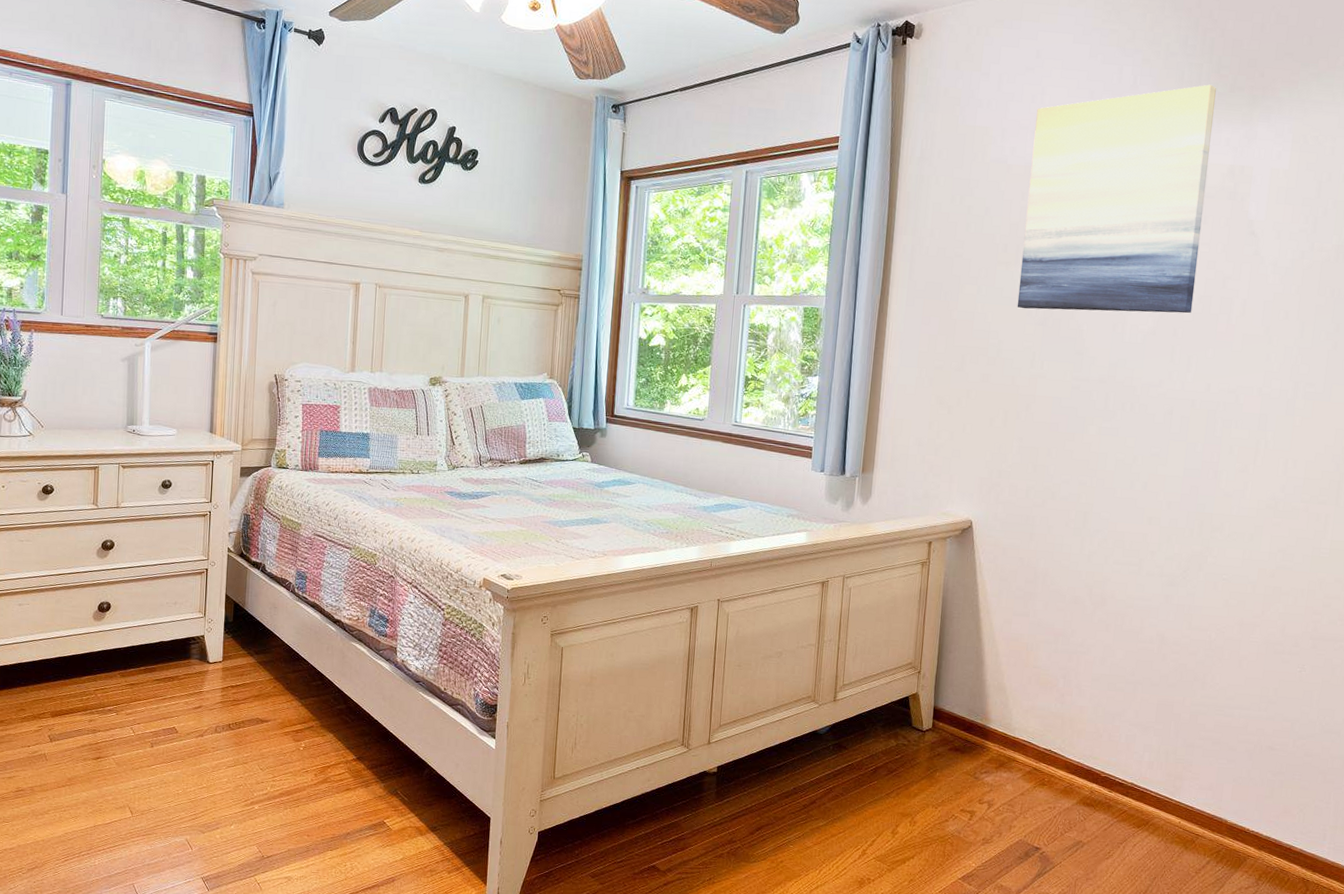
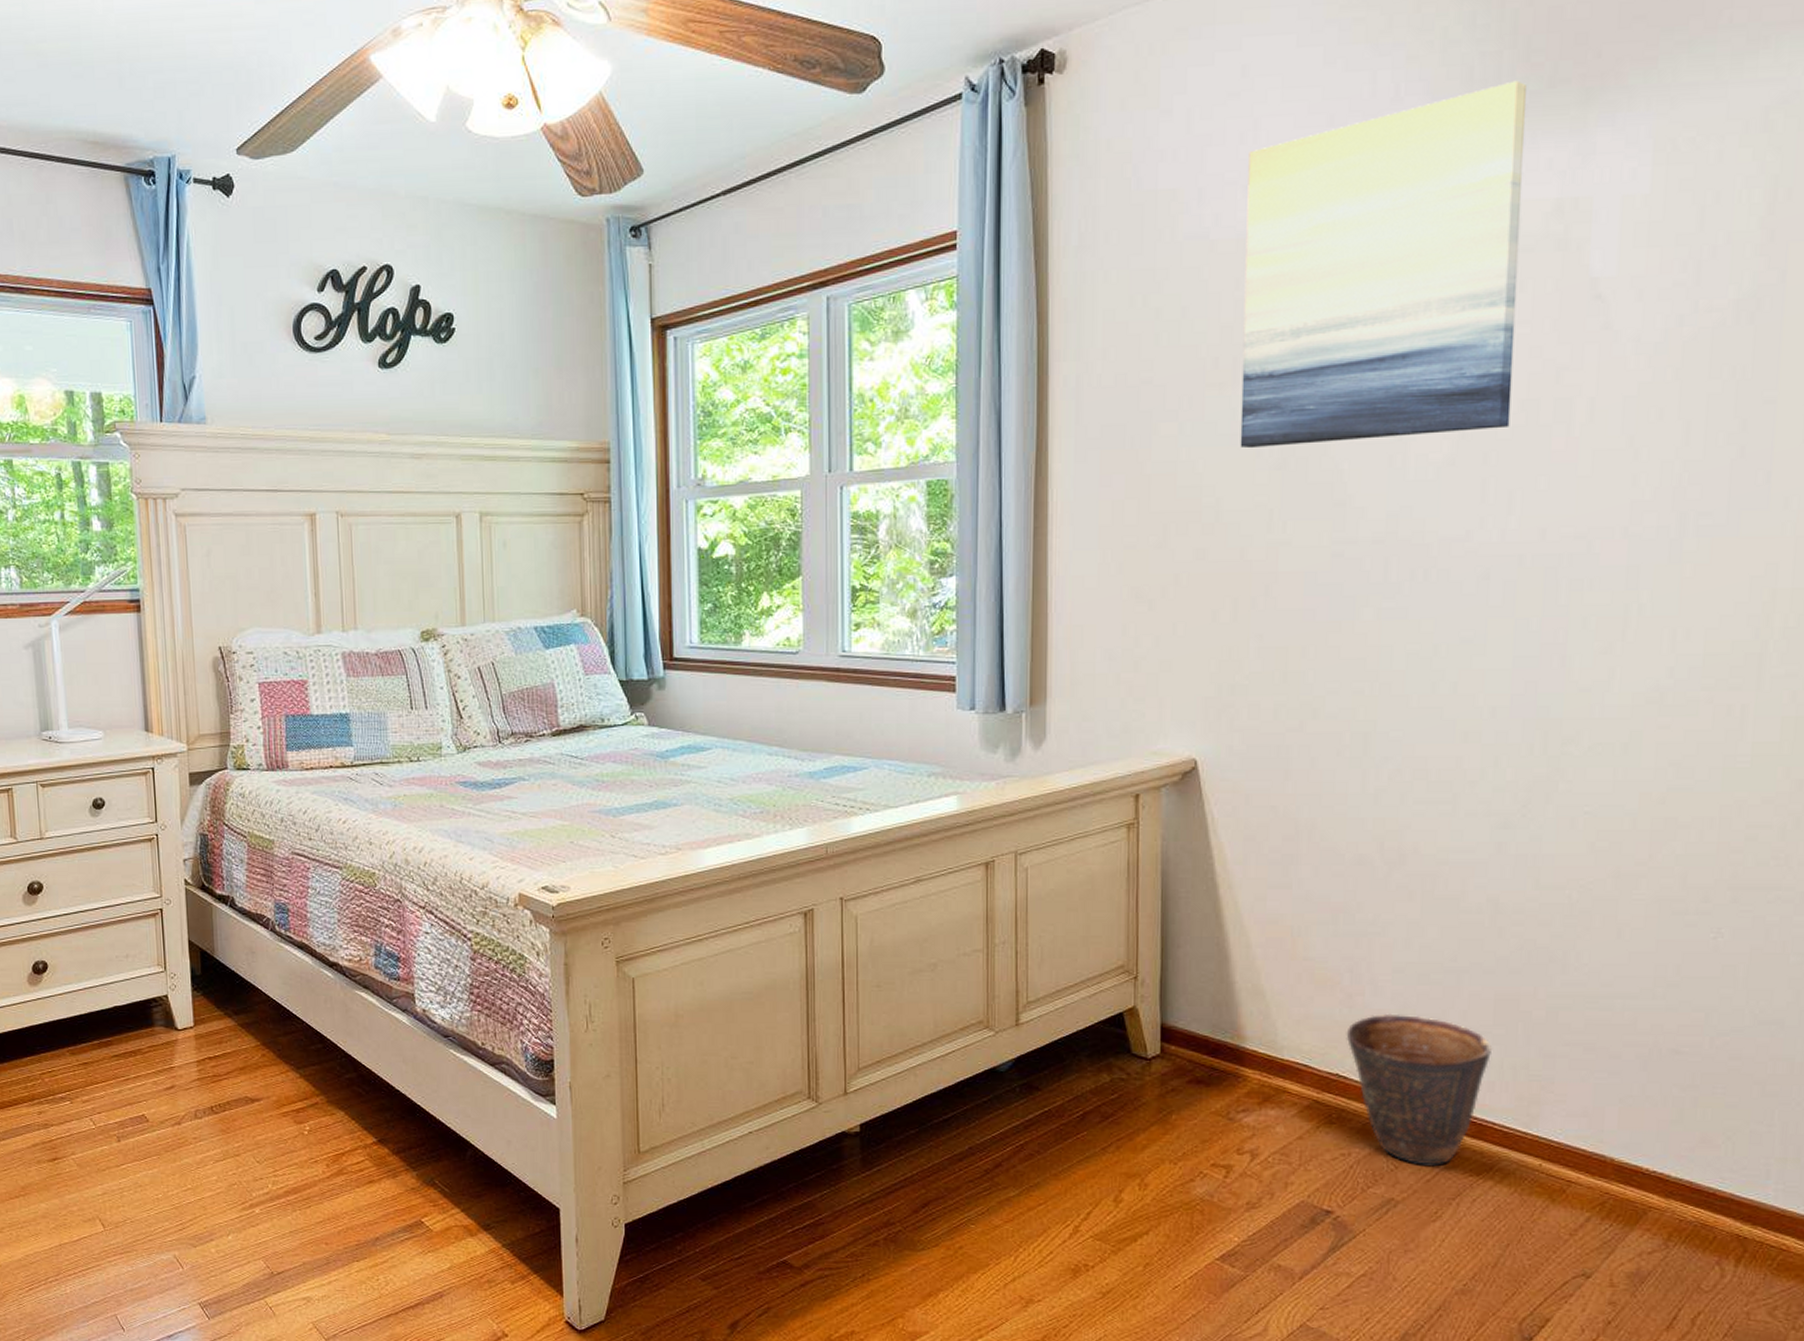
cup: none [1058,709,1154,819] -> present [1346,1013,1493,1166]

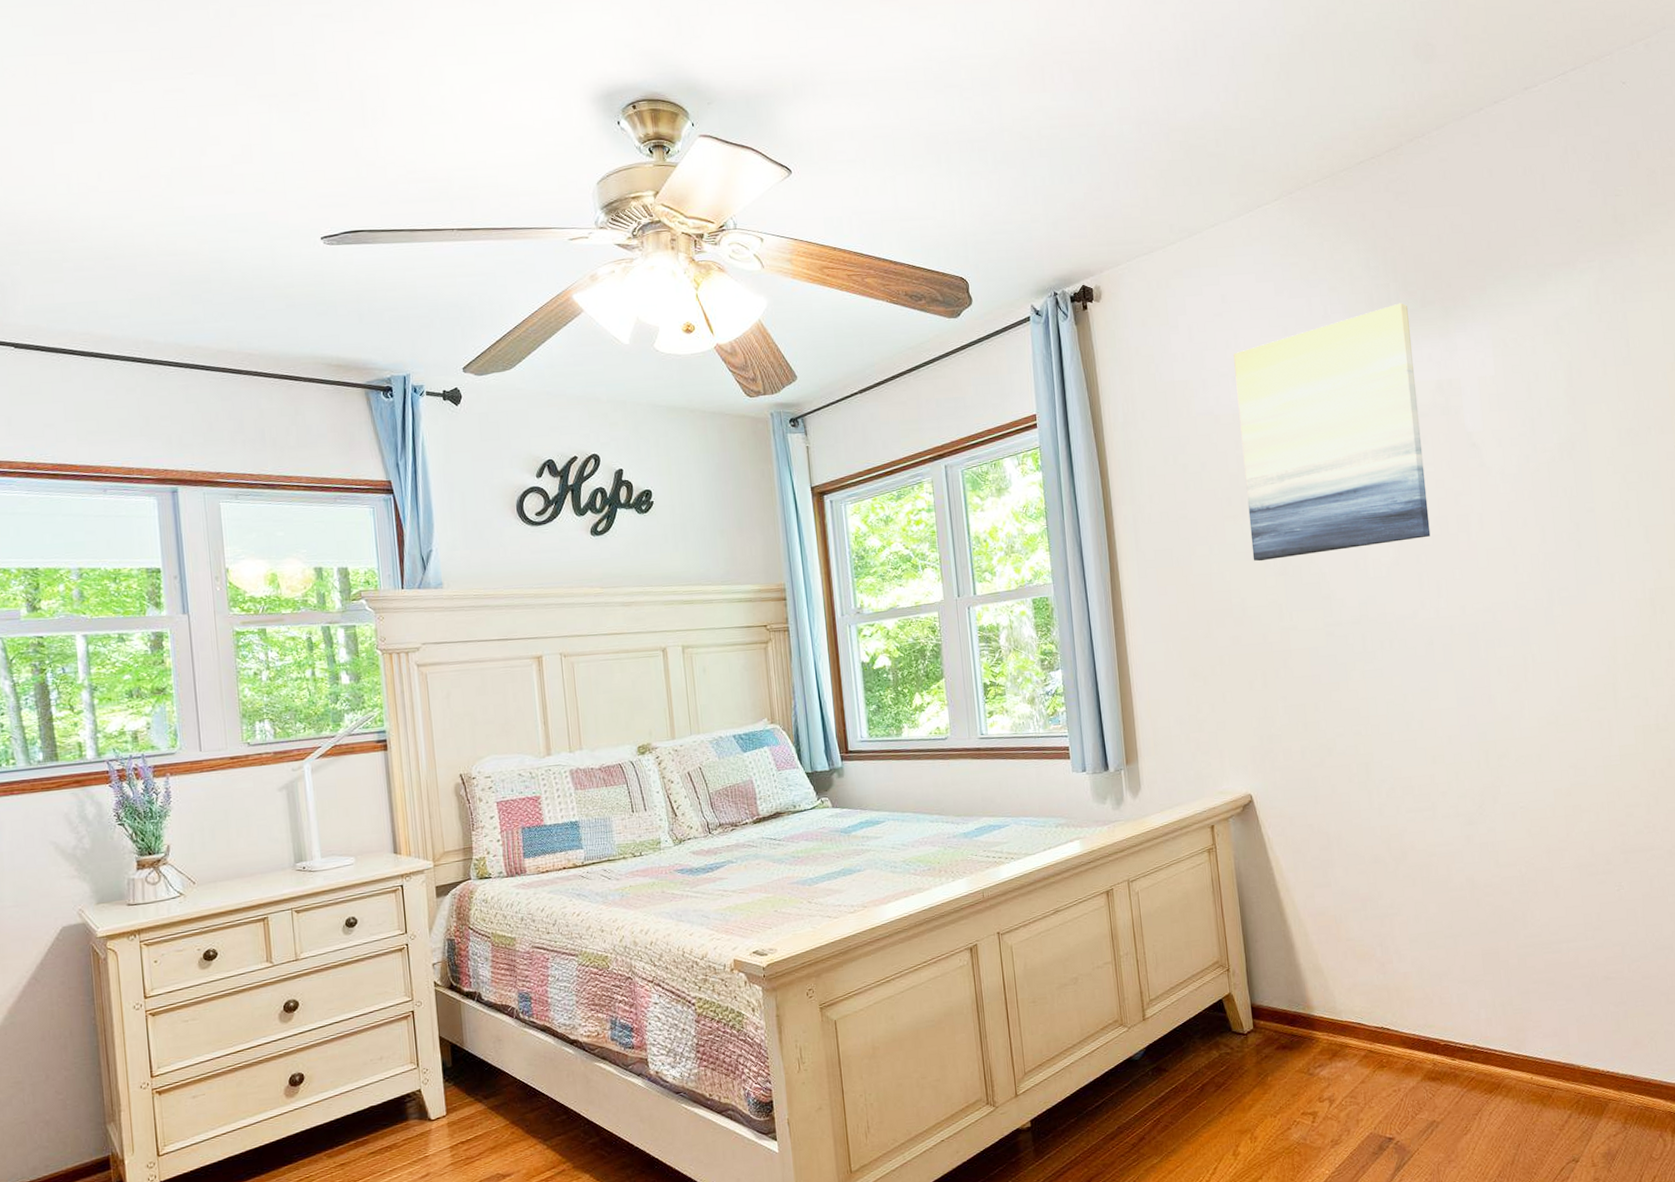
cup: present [1346,1013,1493,1166] -> none [1384,973,1486,1091]

